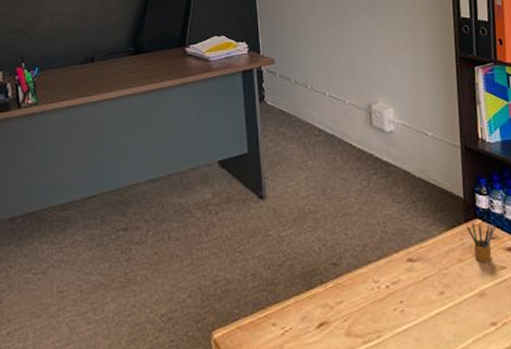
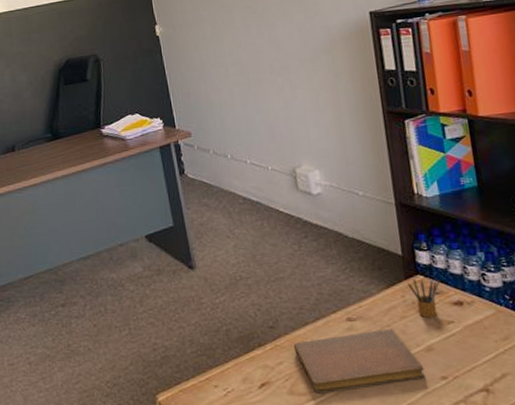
notebook: none [354,272,477,336] -> present [293,329,425,393]

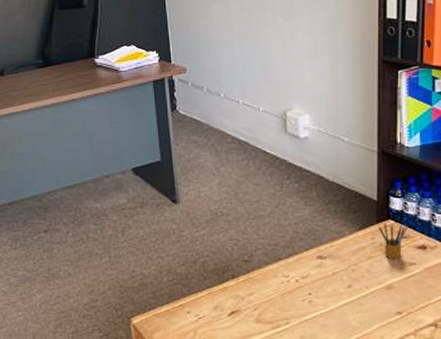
notebook: present [293,329,425,393] -> none [265,268,382,322]

